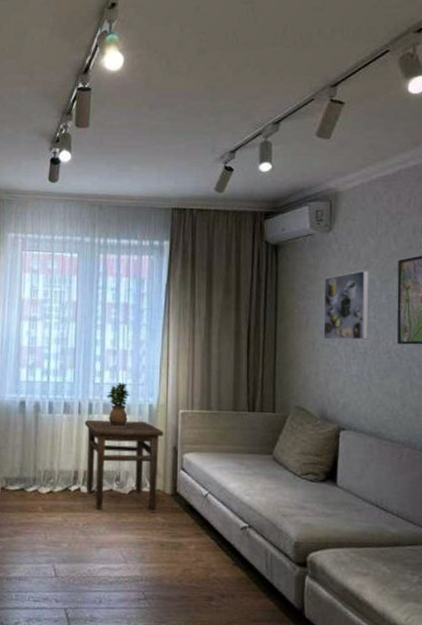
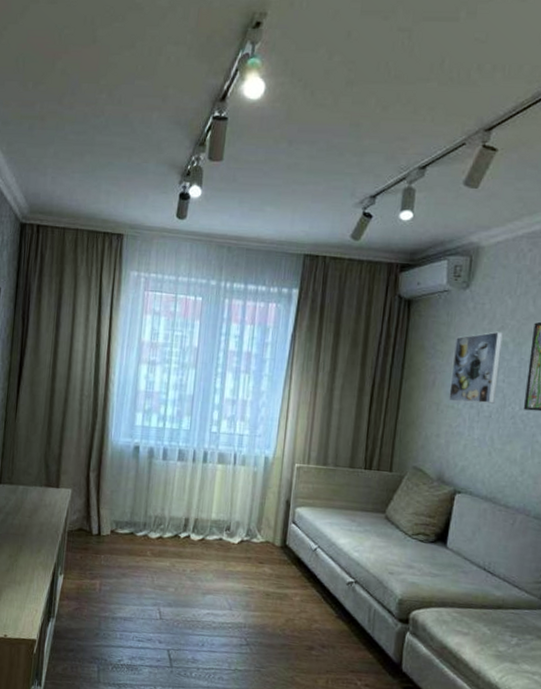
side table: present [84,420,163,510] -> none [196,468,277,561]
potted plant: present [106,383,130,428] -> none [222,433,246,479]

